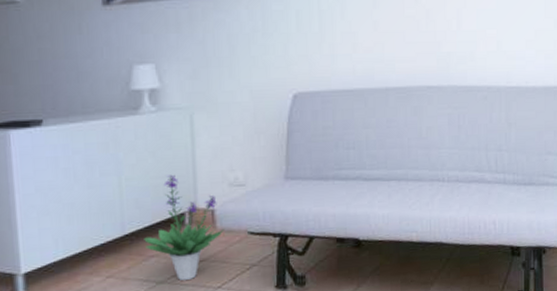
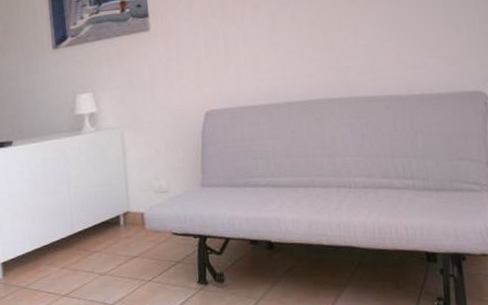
potted plant: present [144,174,226,281] -> none [88,183,153,274]

